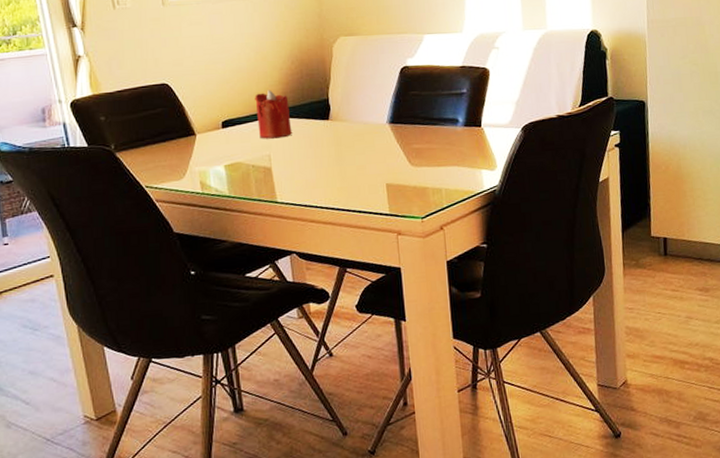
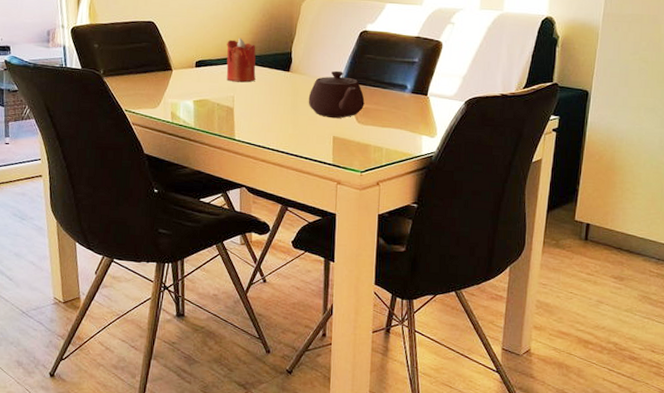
teapot: none [353,112,416,164] -> present [308,70,365,118]

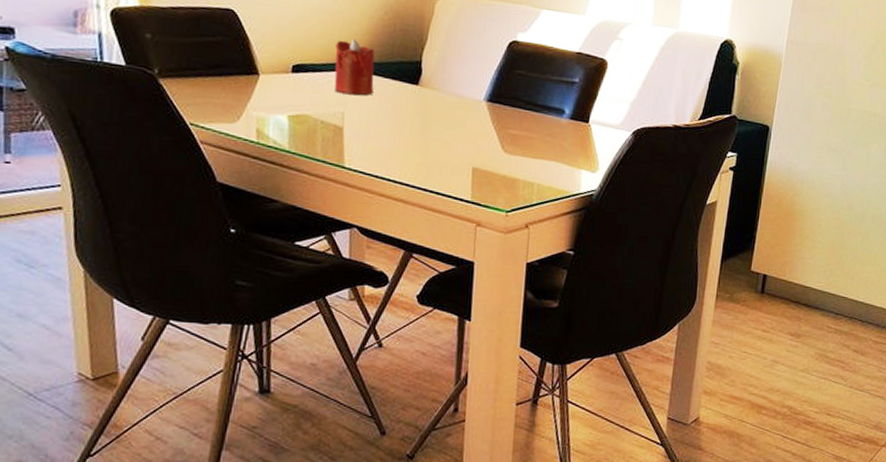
teapot: present [308,70,365,118] -> none [441,87,513,146]

